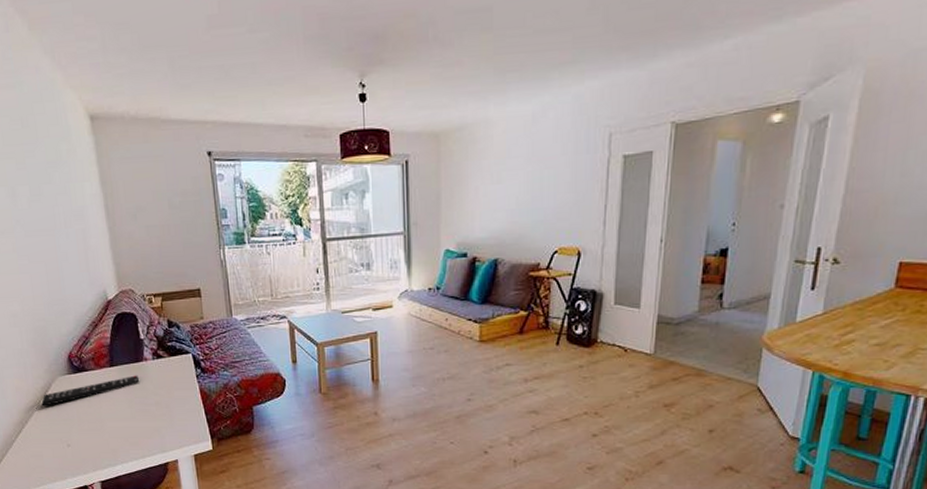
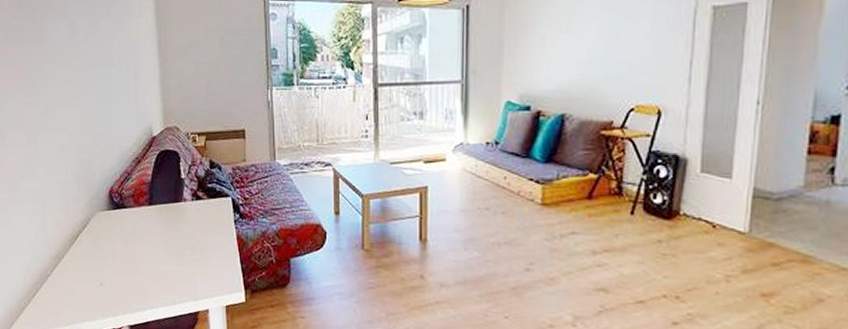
remote control: present [41,375,140,406] -> none [79,216,177,242]

